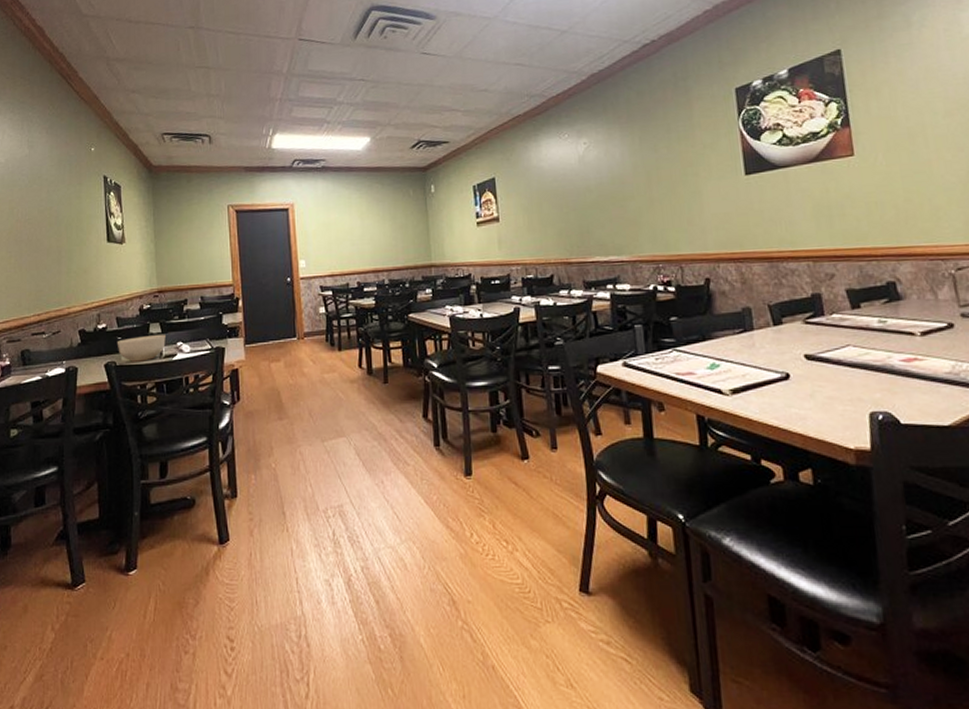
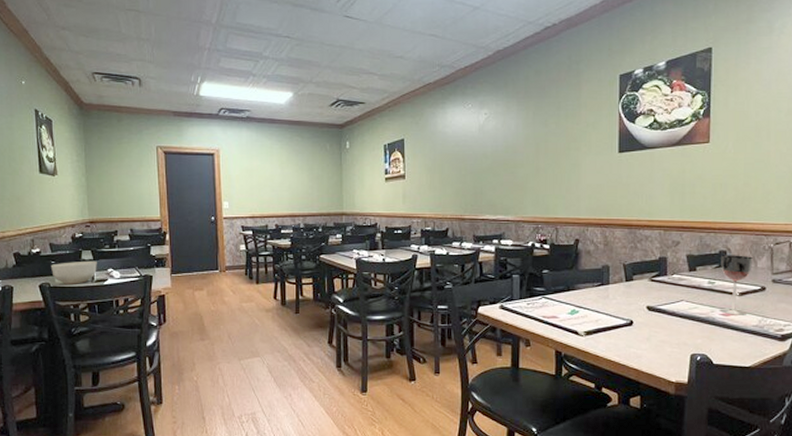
wineglass: none [889,285,936,361] -> present [719,255,754,315]

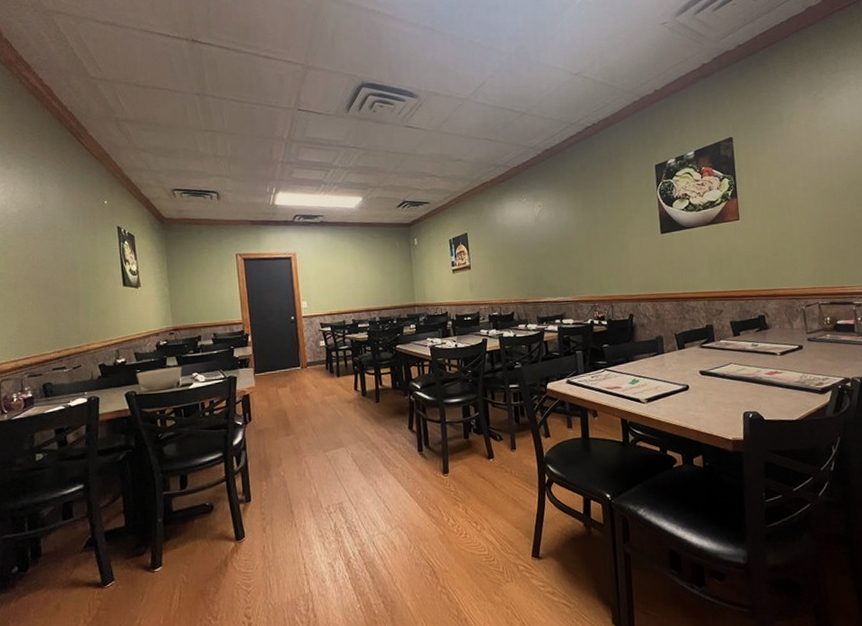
wineglass: present [719,255,754,315] -> none [760,318,790,374]

